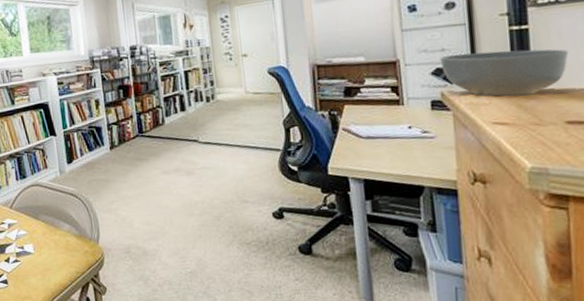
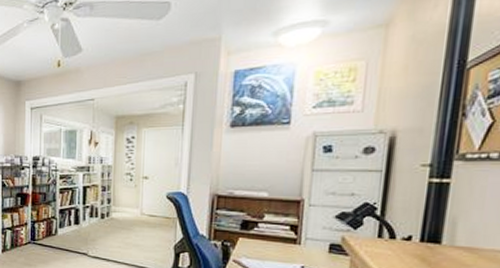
bowl: present [440,49,569,98] -> none [347,201,490,252]

